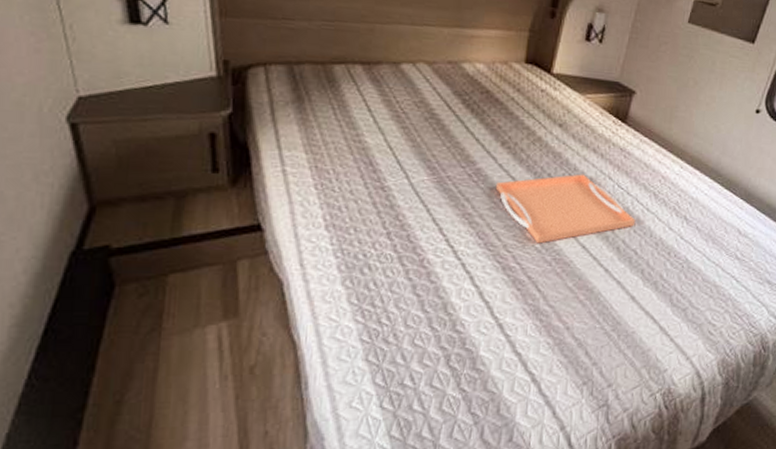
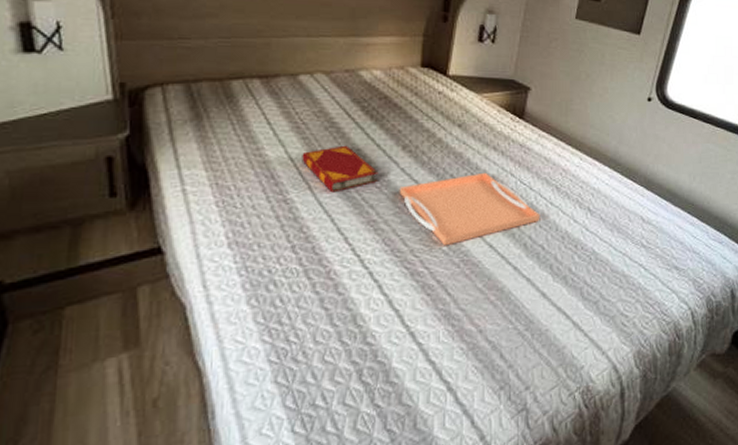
hardback book: none [400,137,476,184] -> present [302,145,379,193]

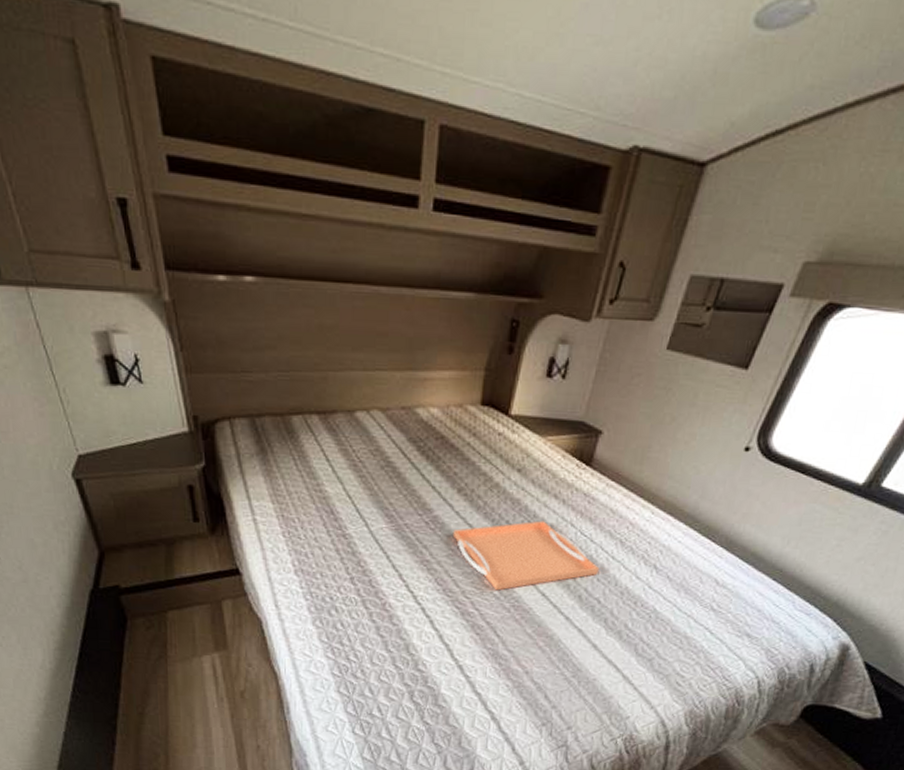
hardback book: present [302,145,379,193] -> none [359,485,433,531]

